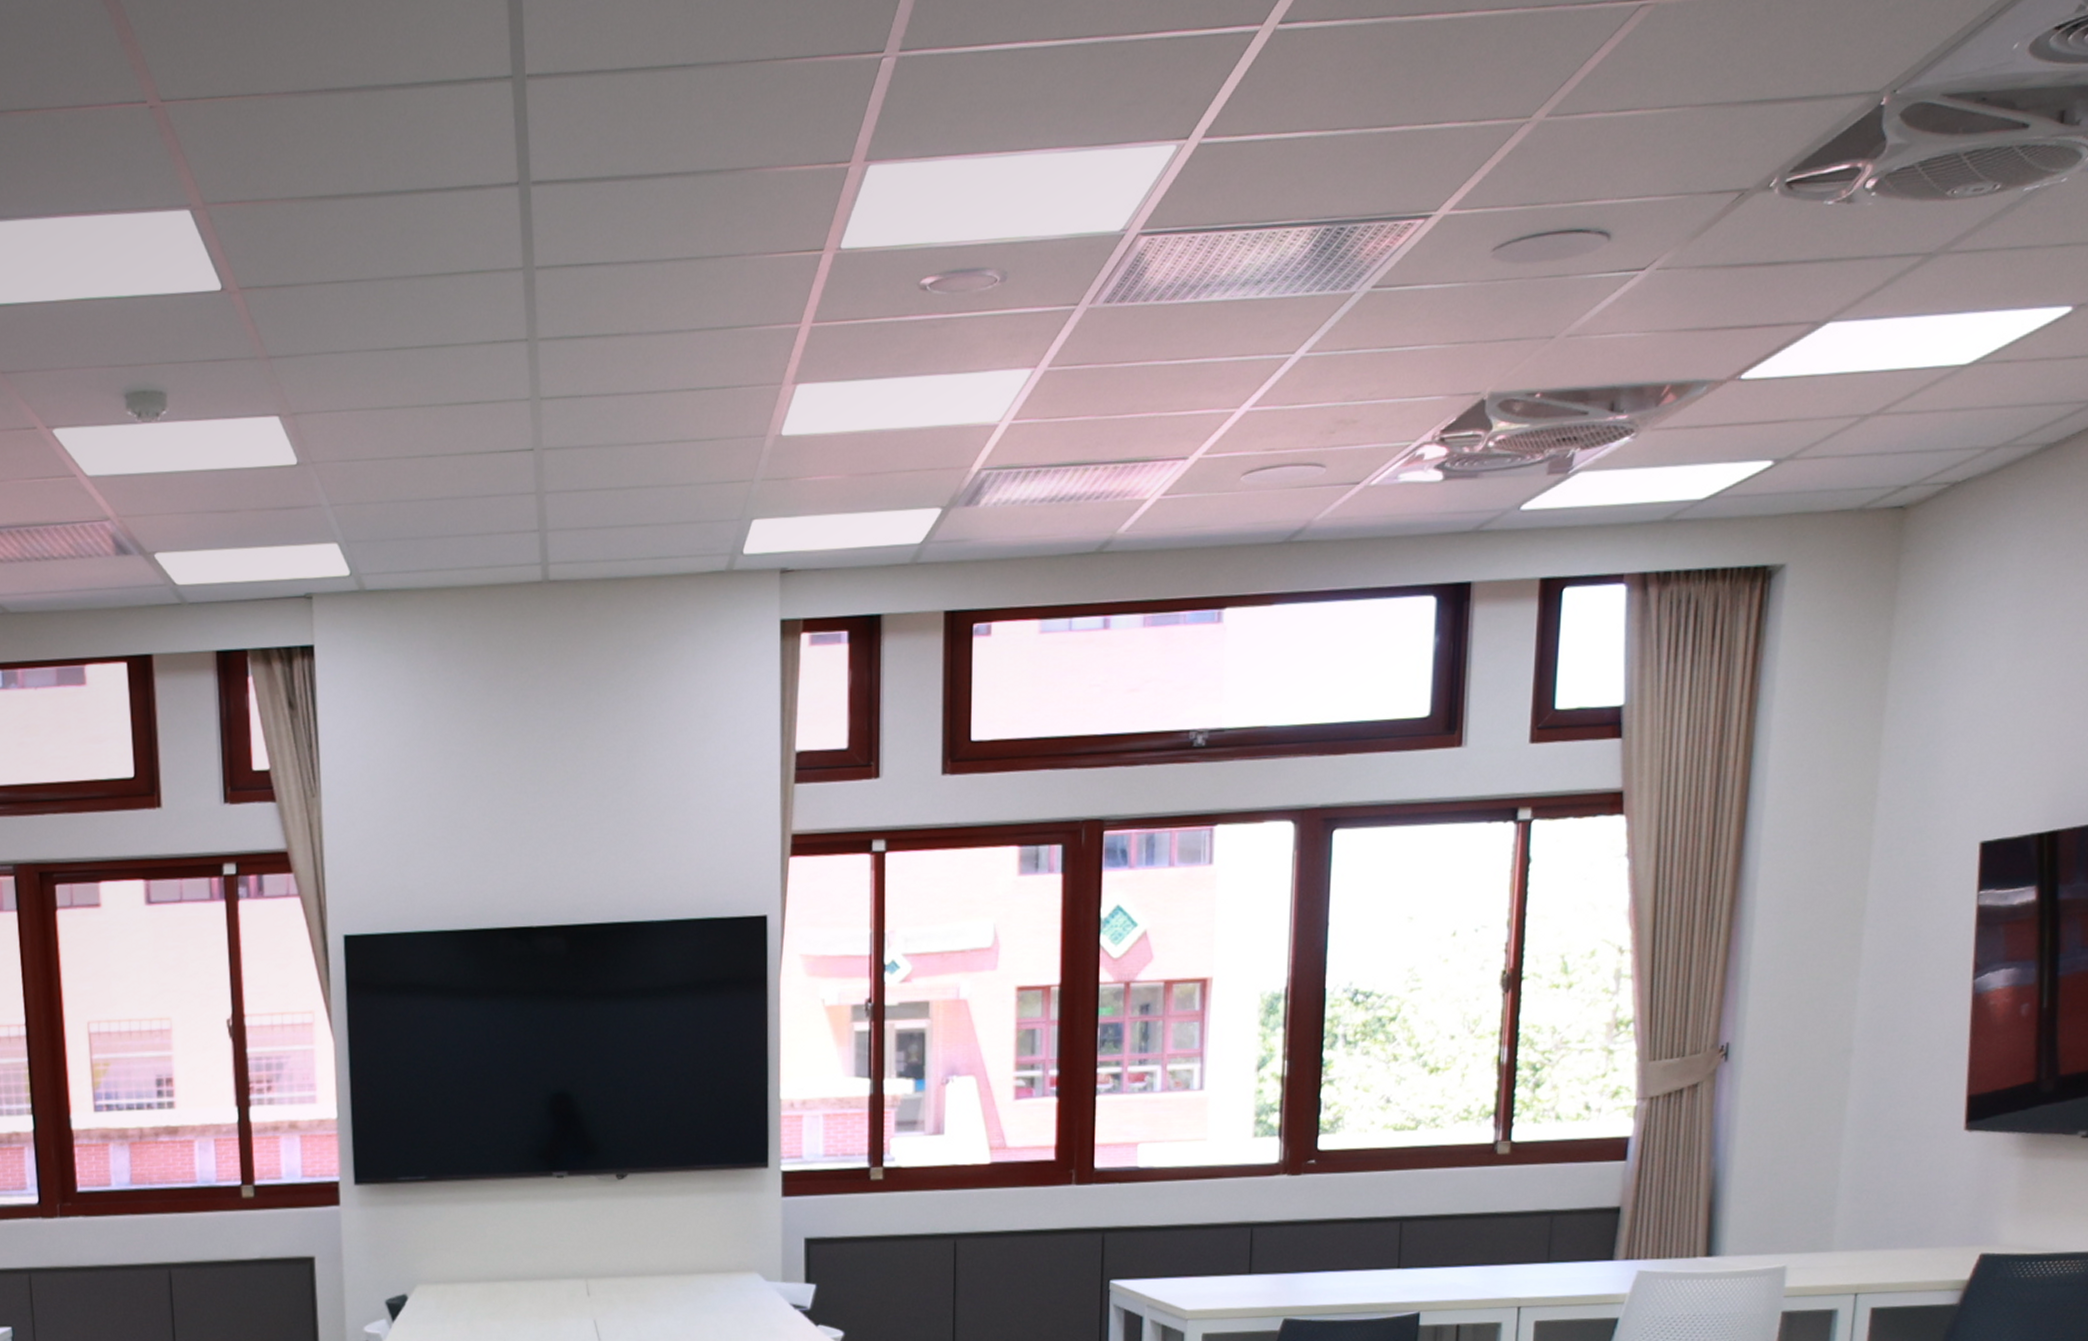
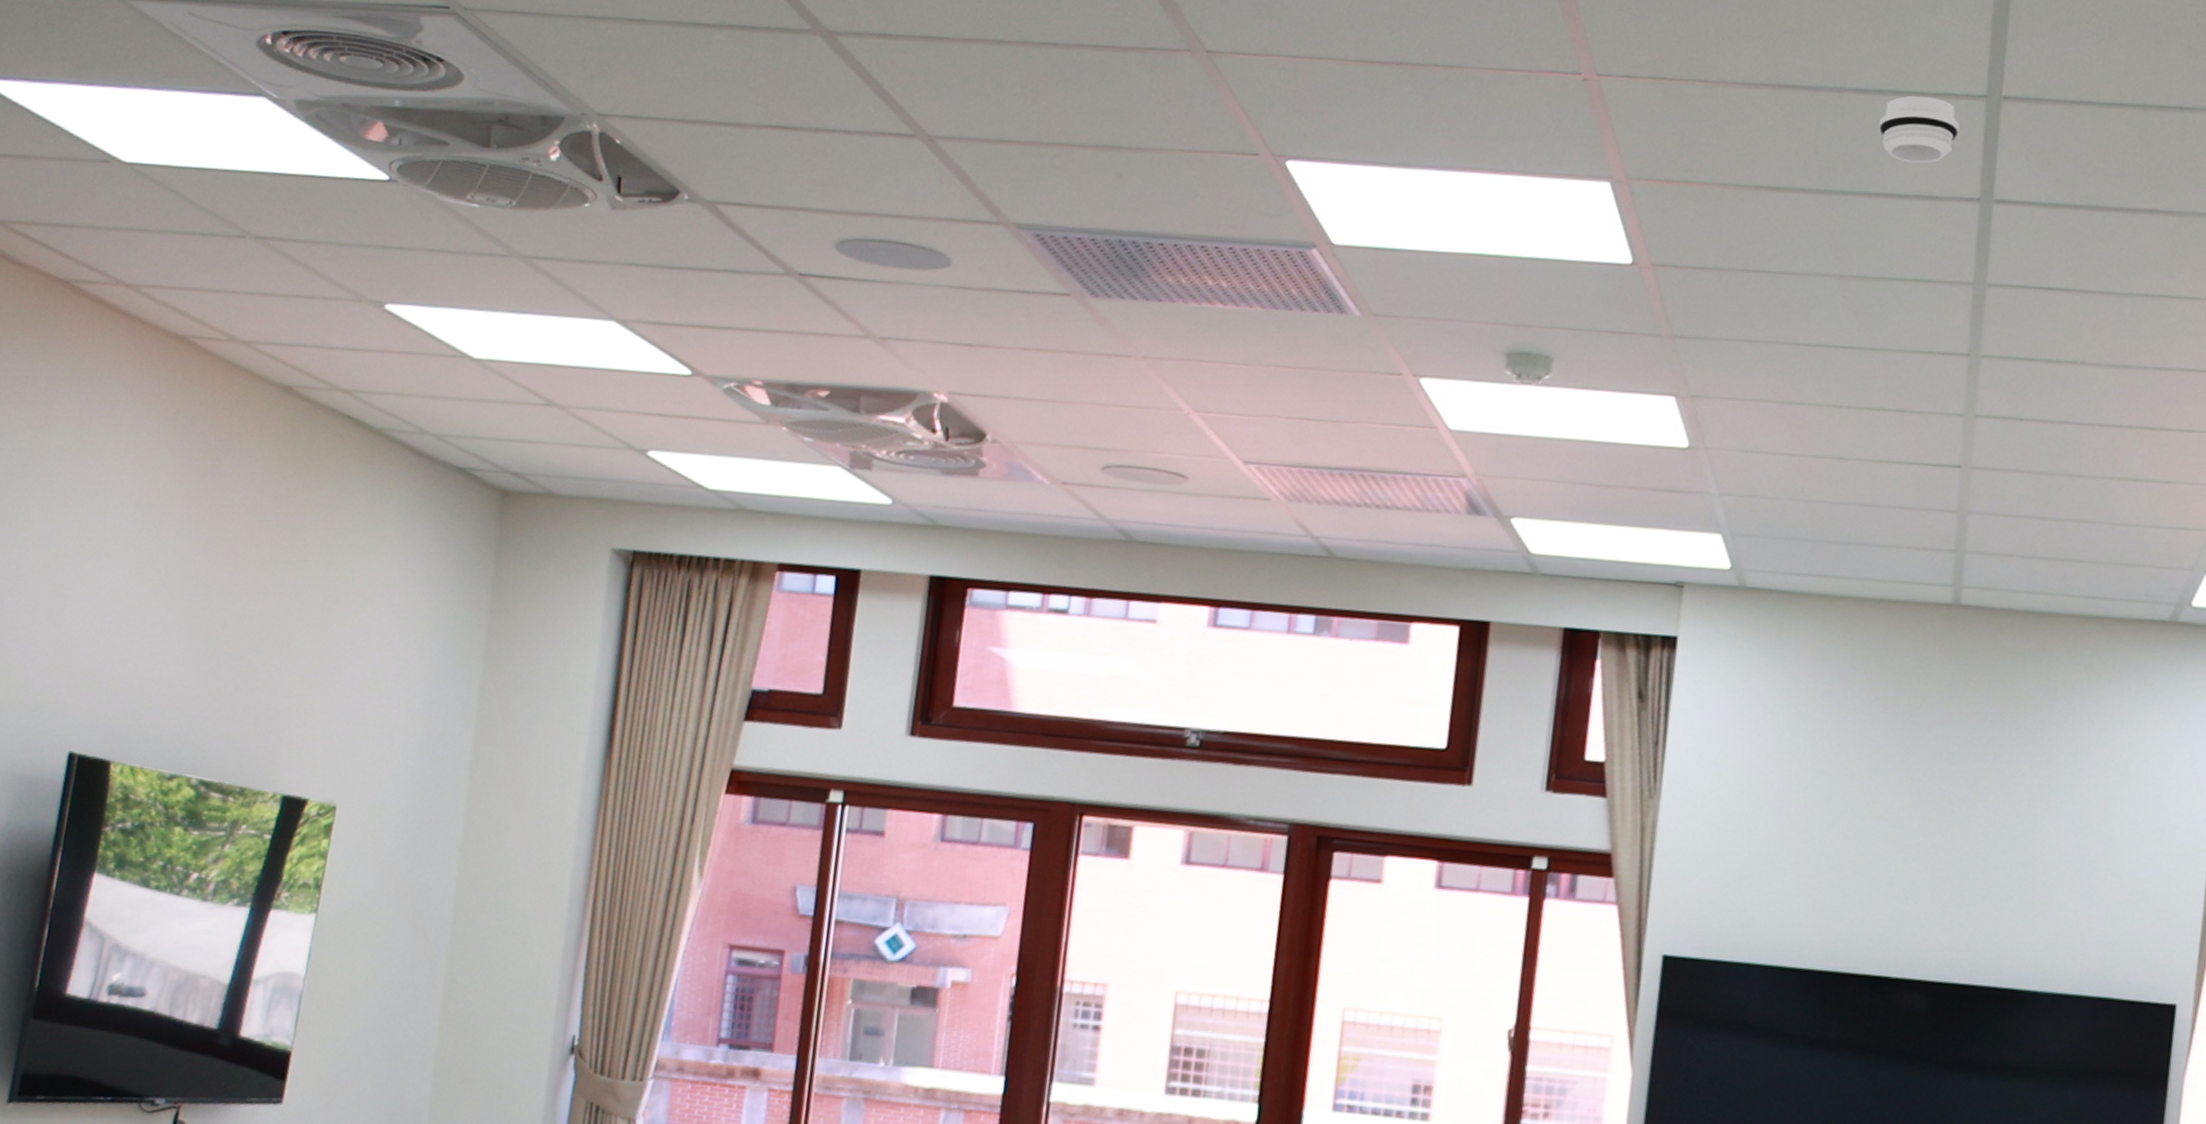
smoke detector: none [419,83,492,154] -> present [1878,95,1960,164]

